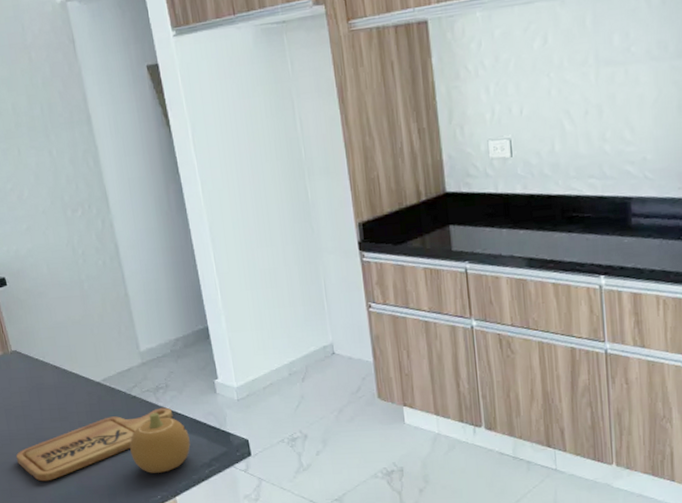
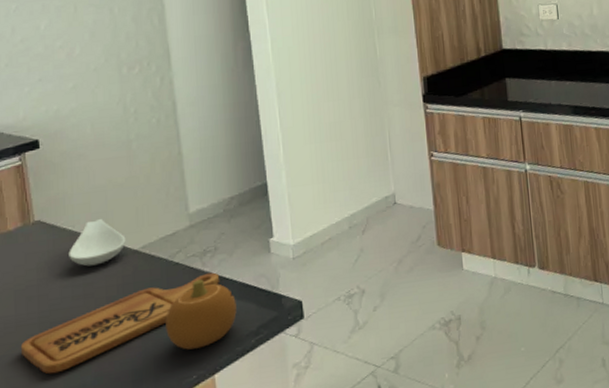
spoon rest: none [43,351,89,394] -> present [69,218,126,267]

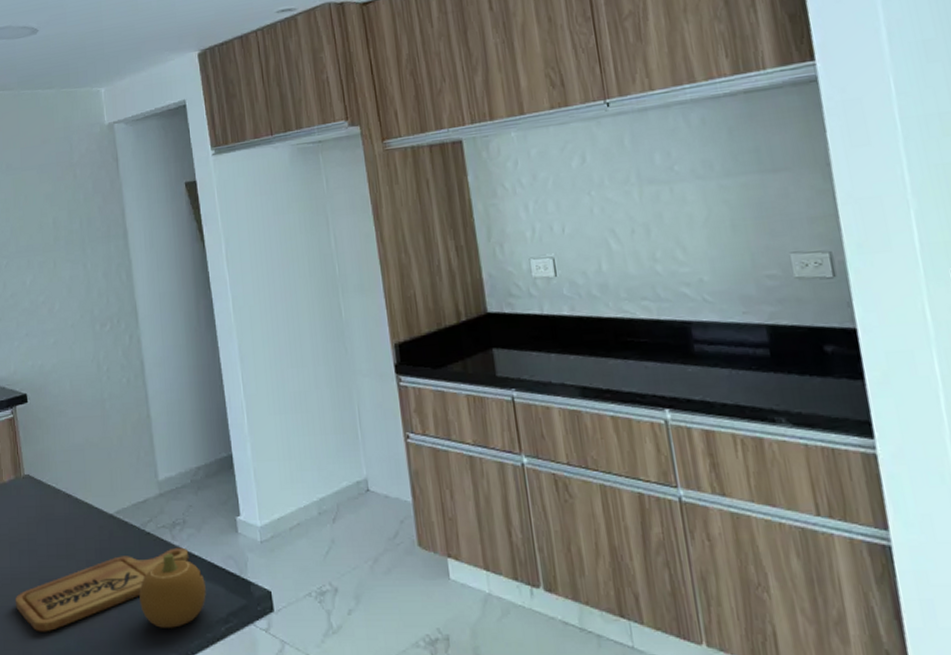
spoon rest: present [69,218,126,267] -> none [53,477,102,526]

